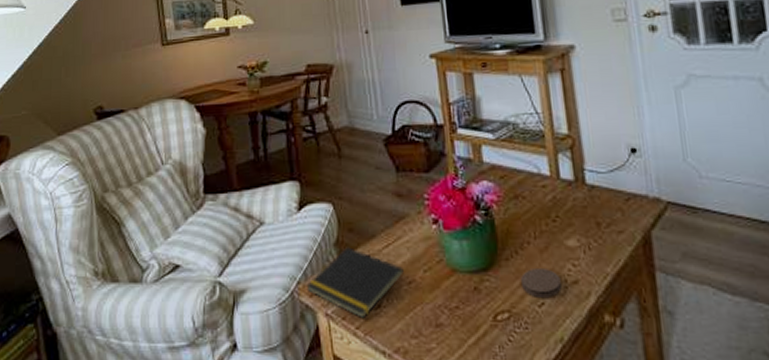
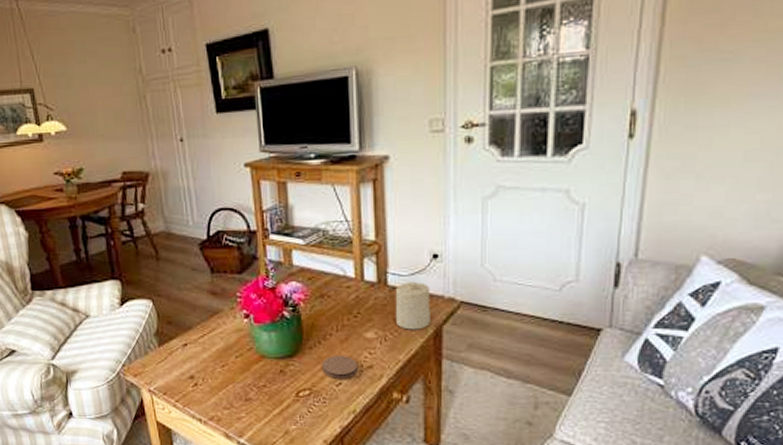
notepad: present [306,247,404,319] -> none [130,337,218,395]
candle: none [595,179,637,236] -> present [395,281,430,330]

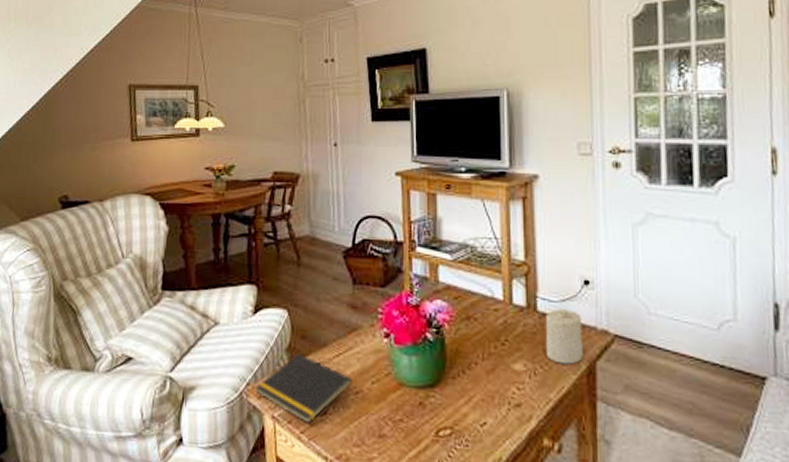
notepad: none [130,337,218,395] -> present [255,353,352,425]
coaster: present [322,356,357,379] -> none [466,389,504,418]

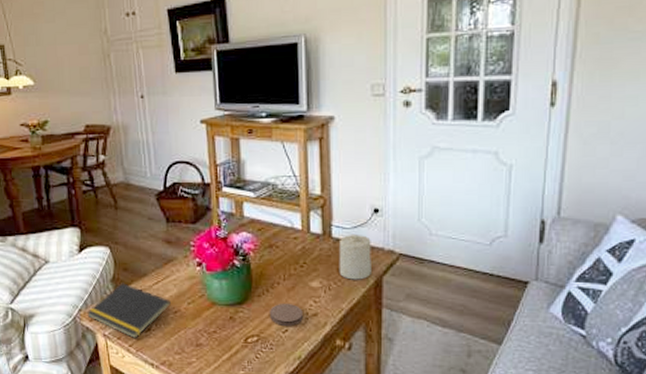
coaster: none [466,389,504,418] -> present [270,304,303,326]

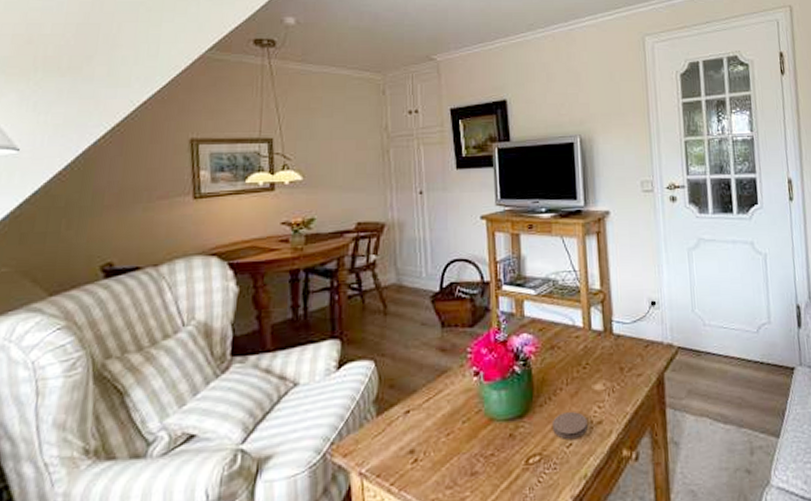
notepad: present [87,283,171,339] -> none [340,403,443,475]
candle: present [339,233,371,280] -> none [620,328,653,379]

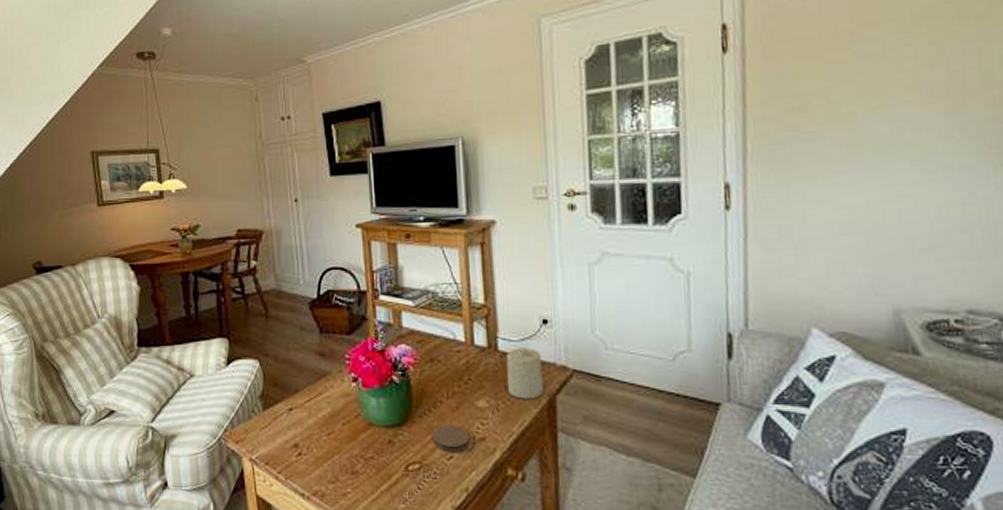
candle: none [620,328,653,379] -> present [506,347,543,399]

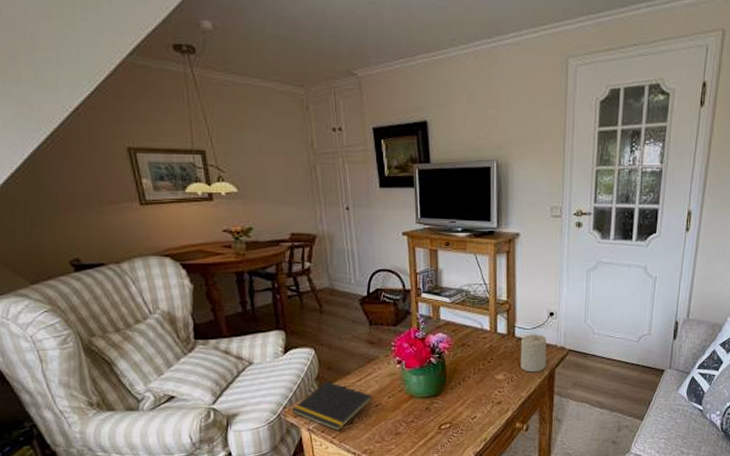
notepad: none [233,400,324,465] -> present [291,381,372,432]
coaster: present [433,426,469,452] -> none [461,394,489,413]

